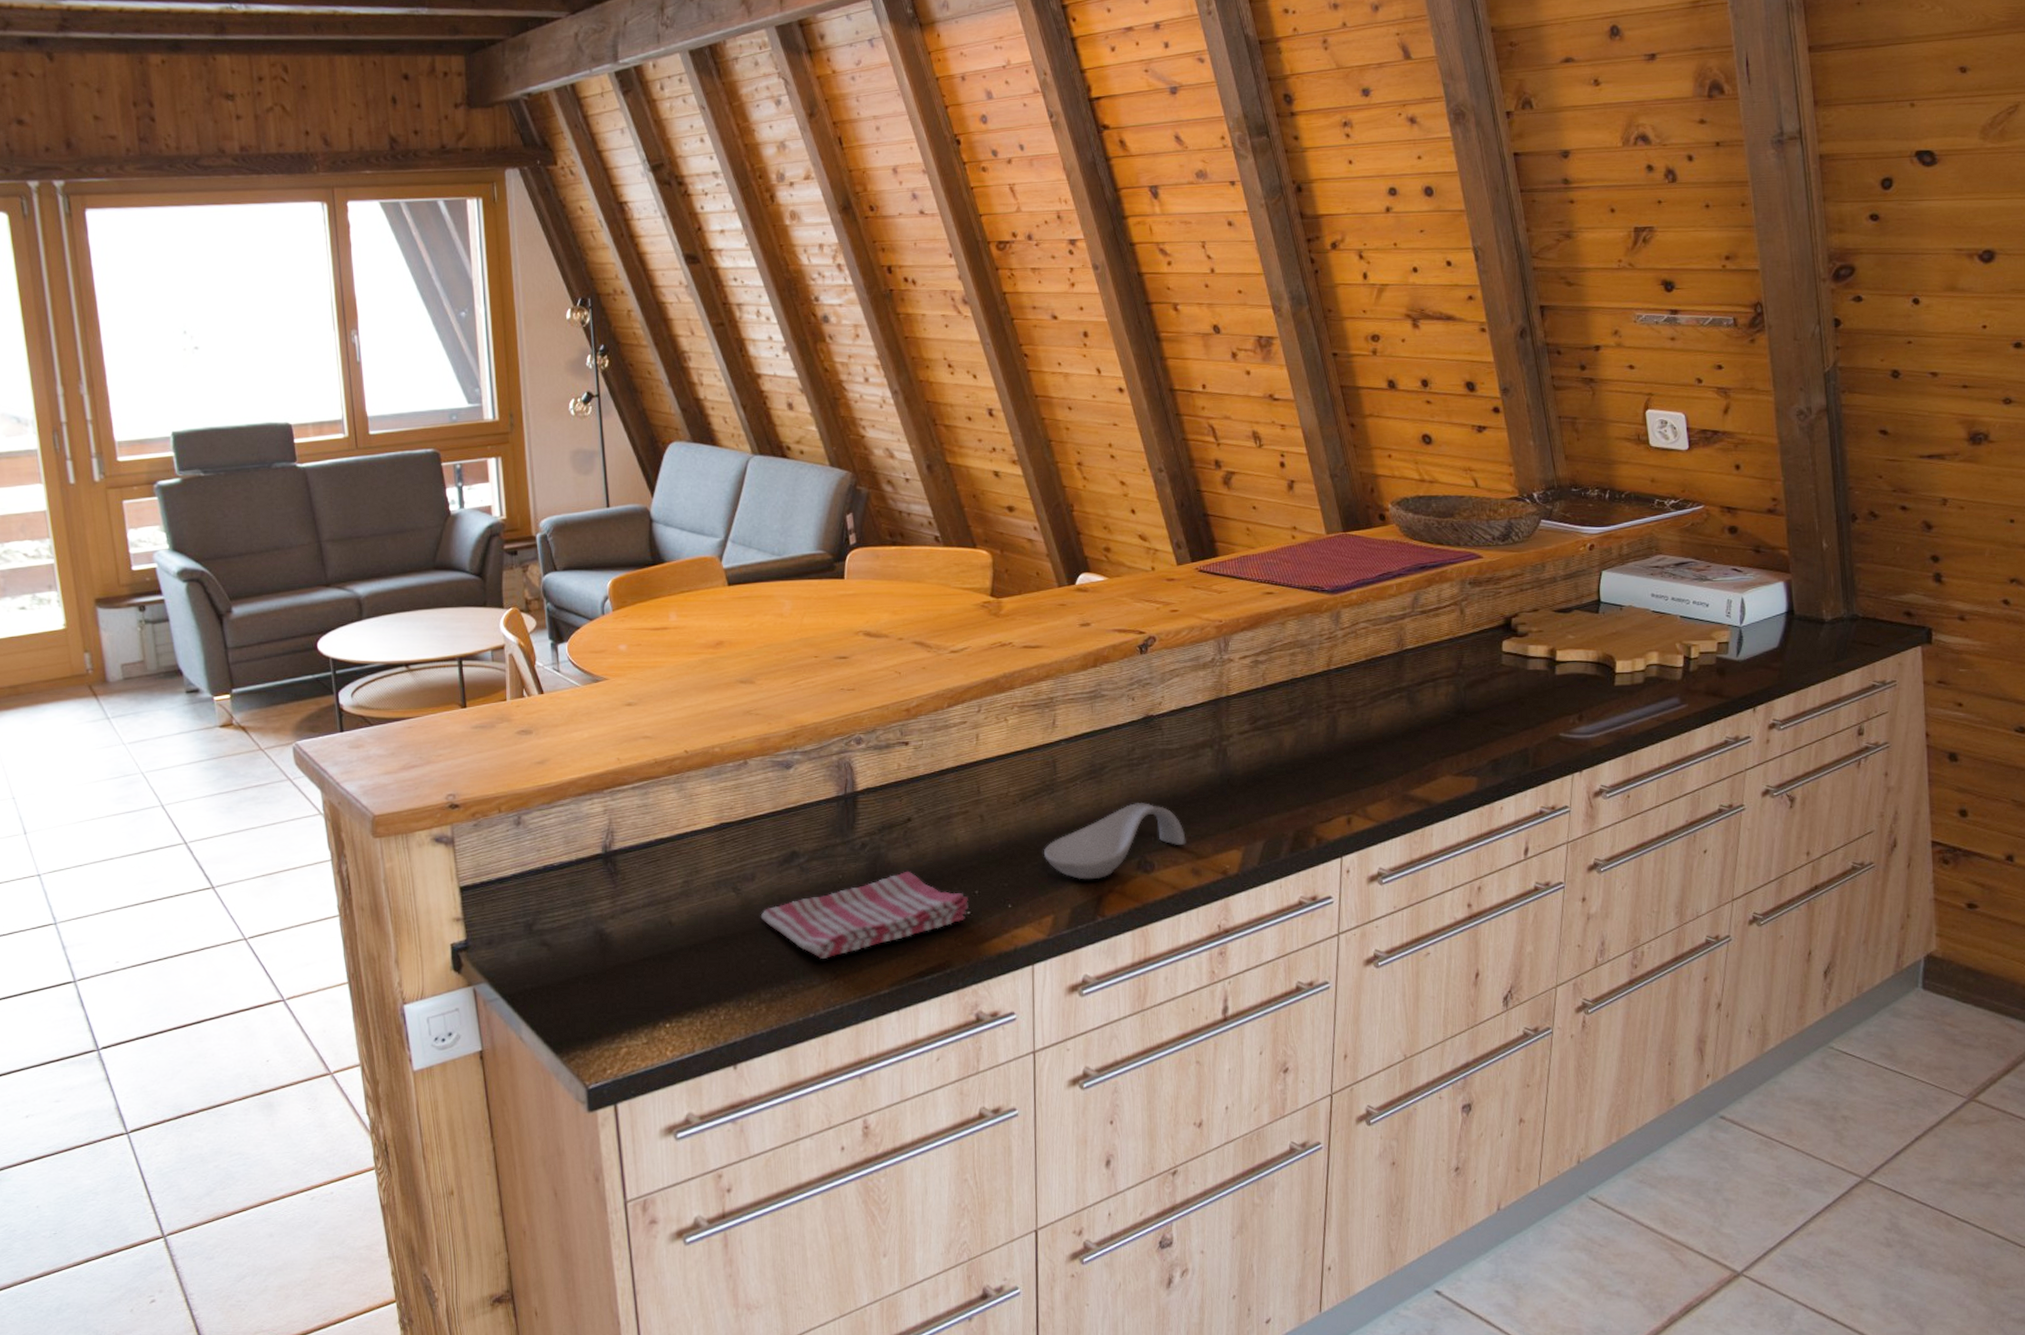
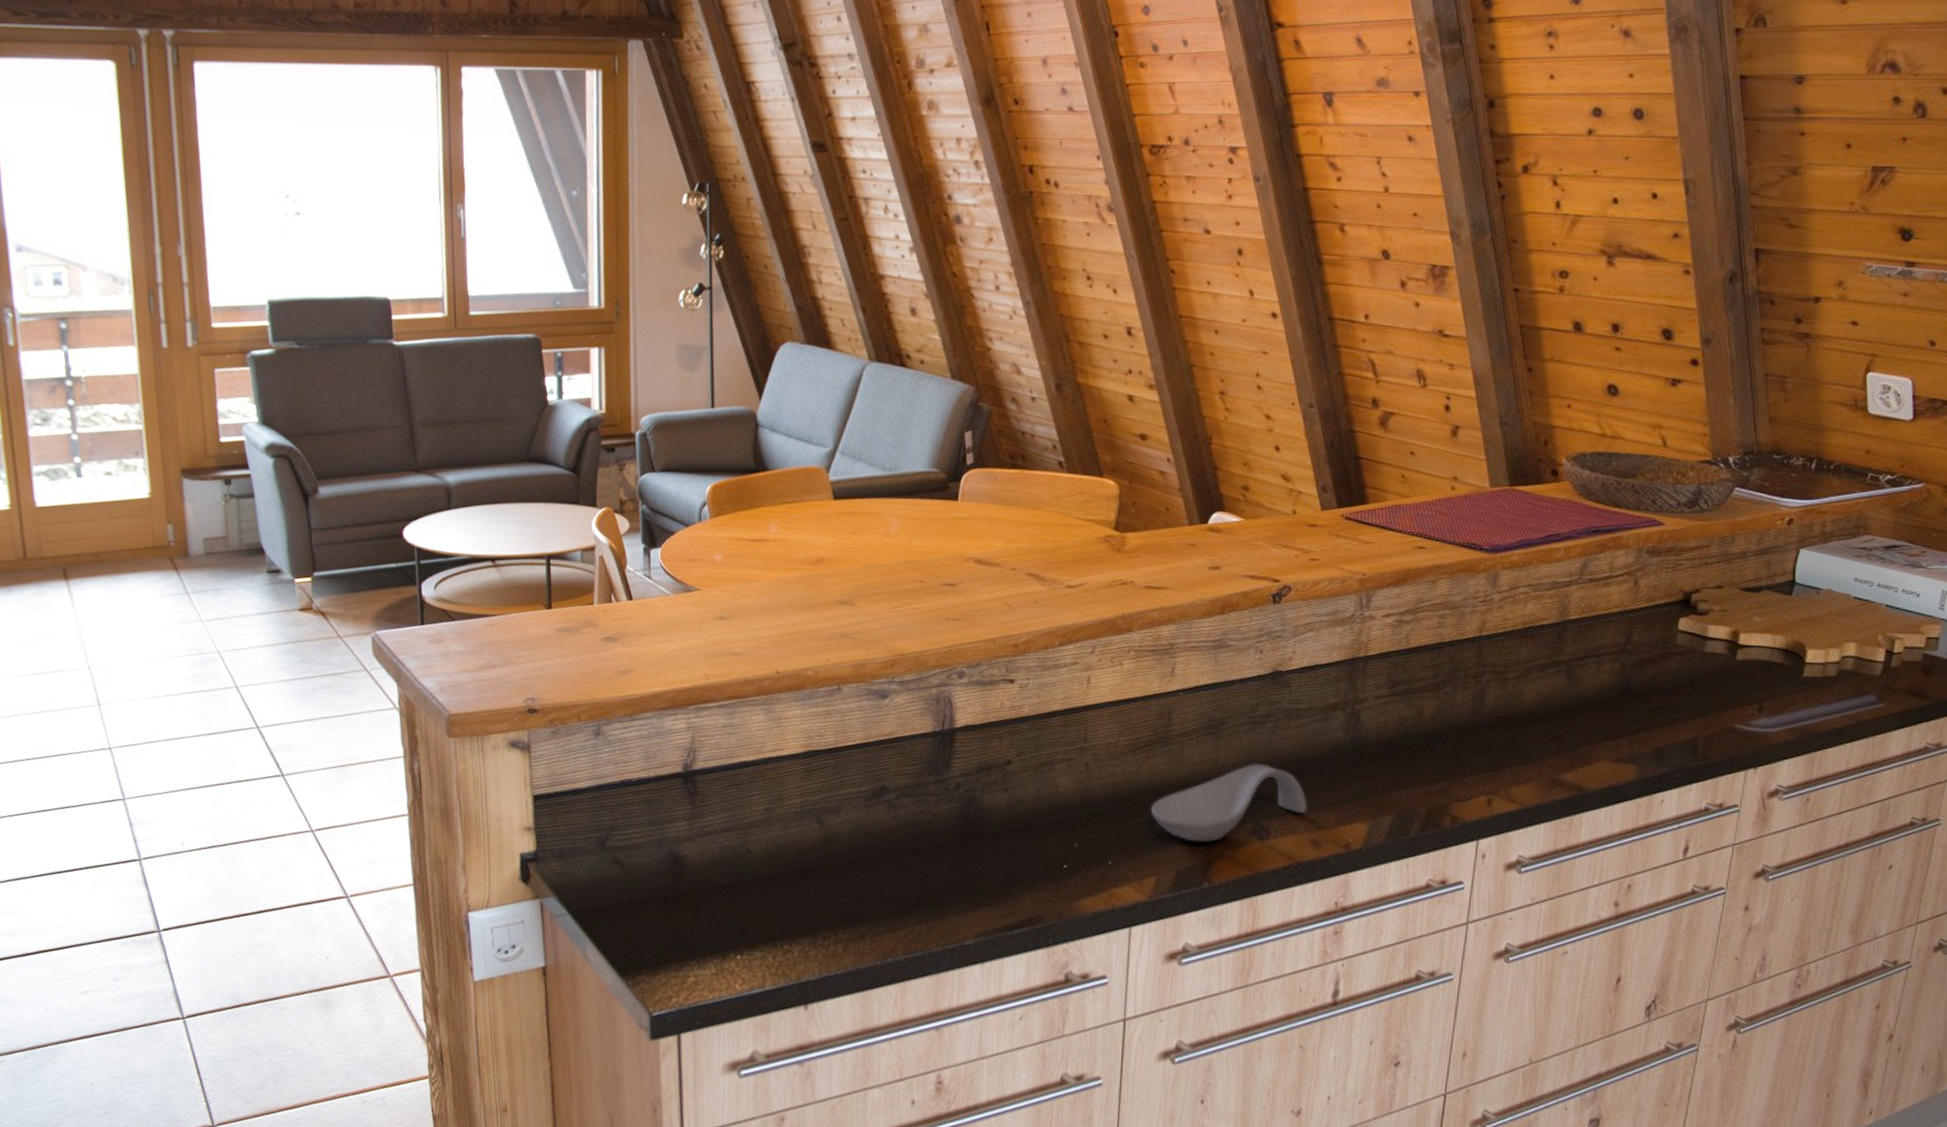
dish towel: present [760,871,969,959] -> none [843,816,1066,902]

